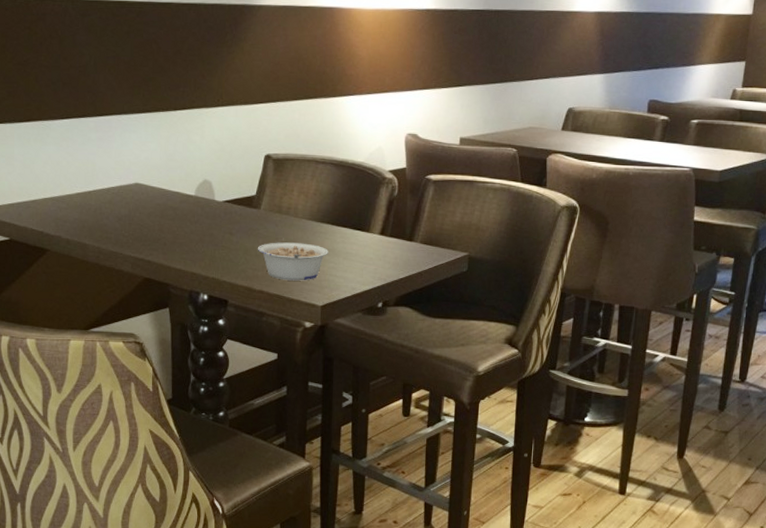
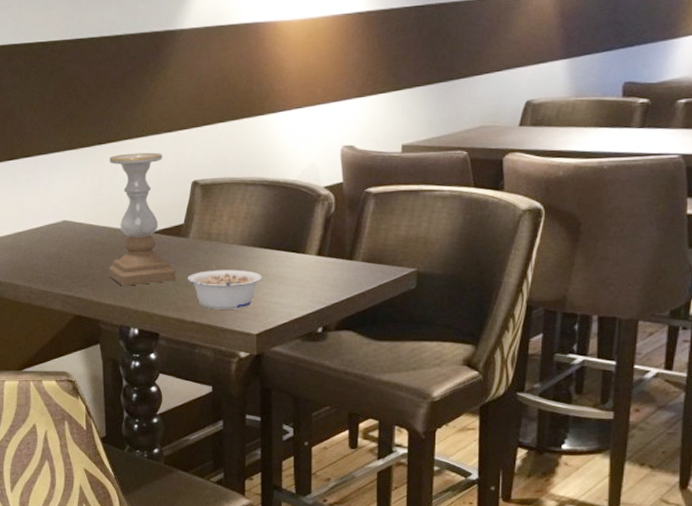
candle holder: none [180,121,246,253] -> present [109,152,176,286]

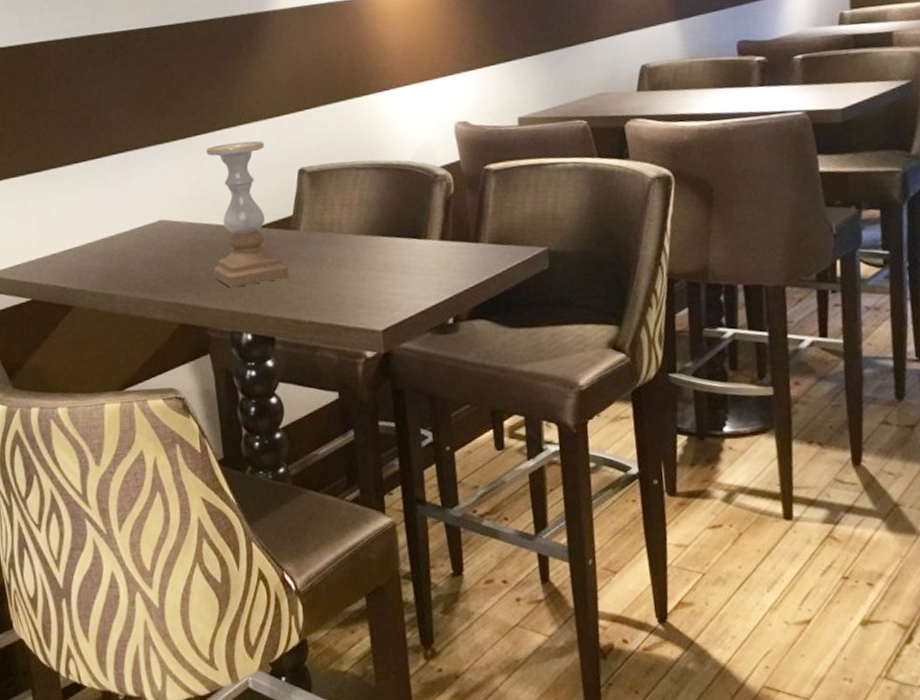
legume: present [187,269,262,310] -> none [301,261,383,307]

